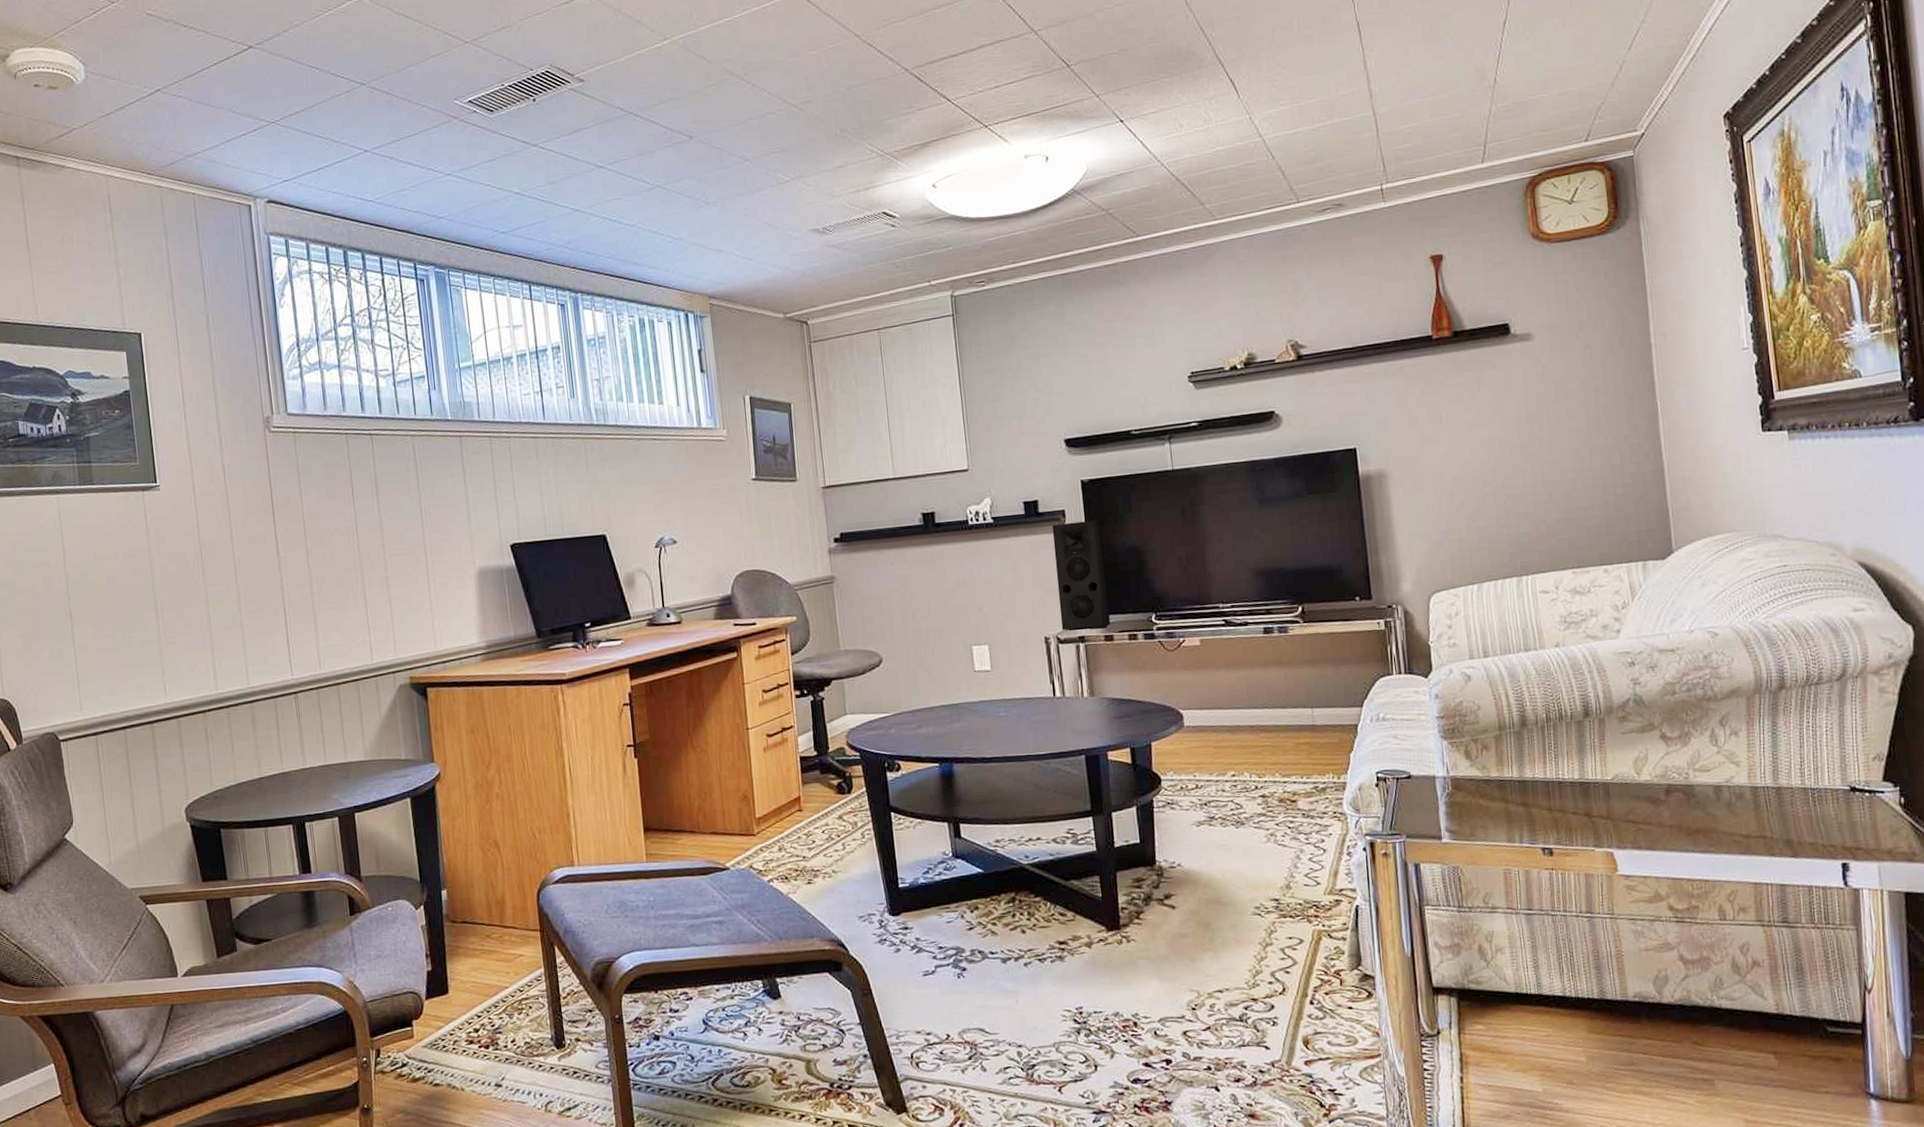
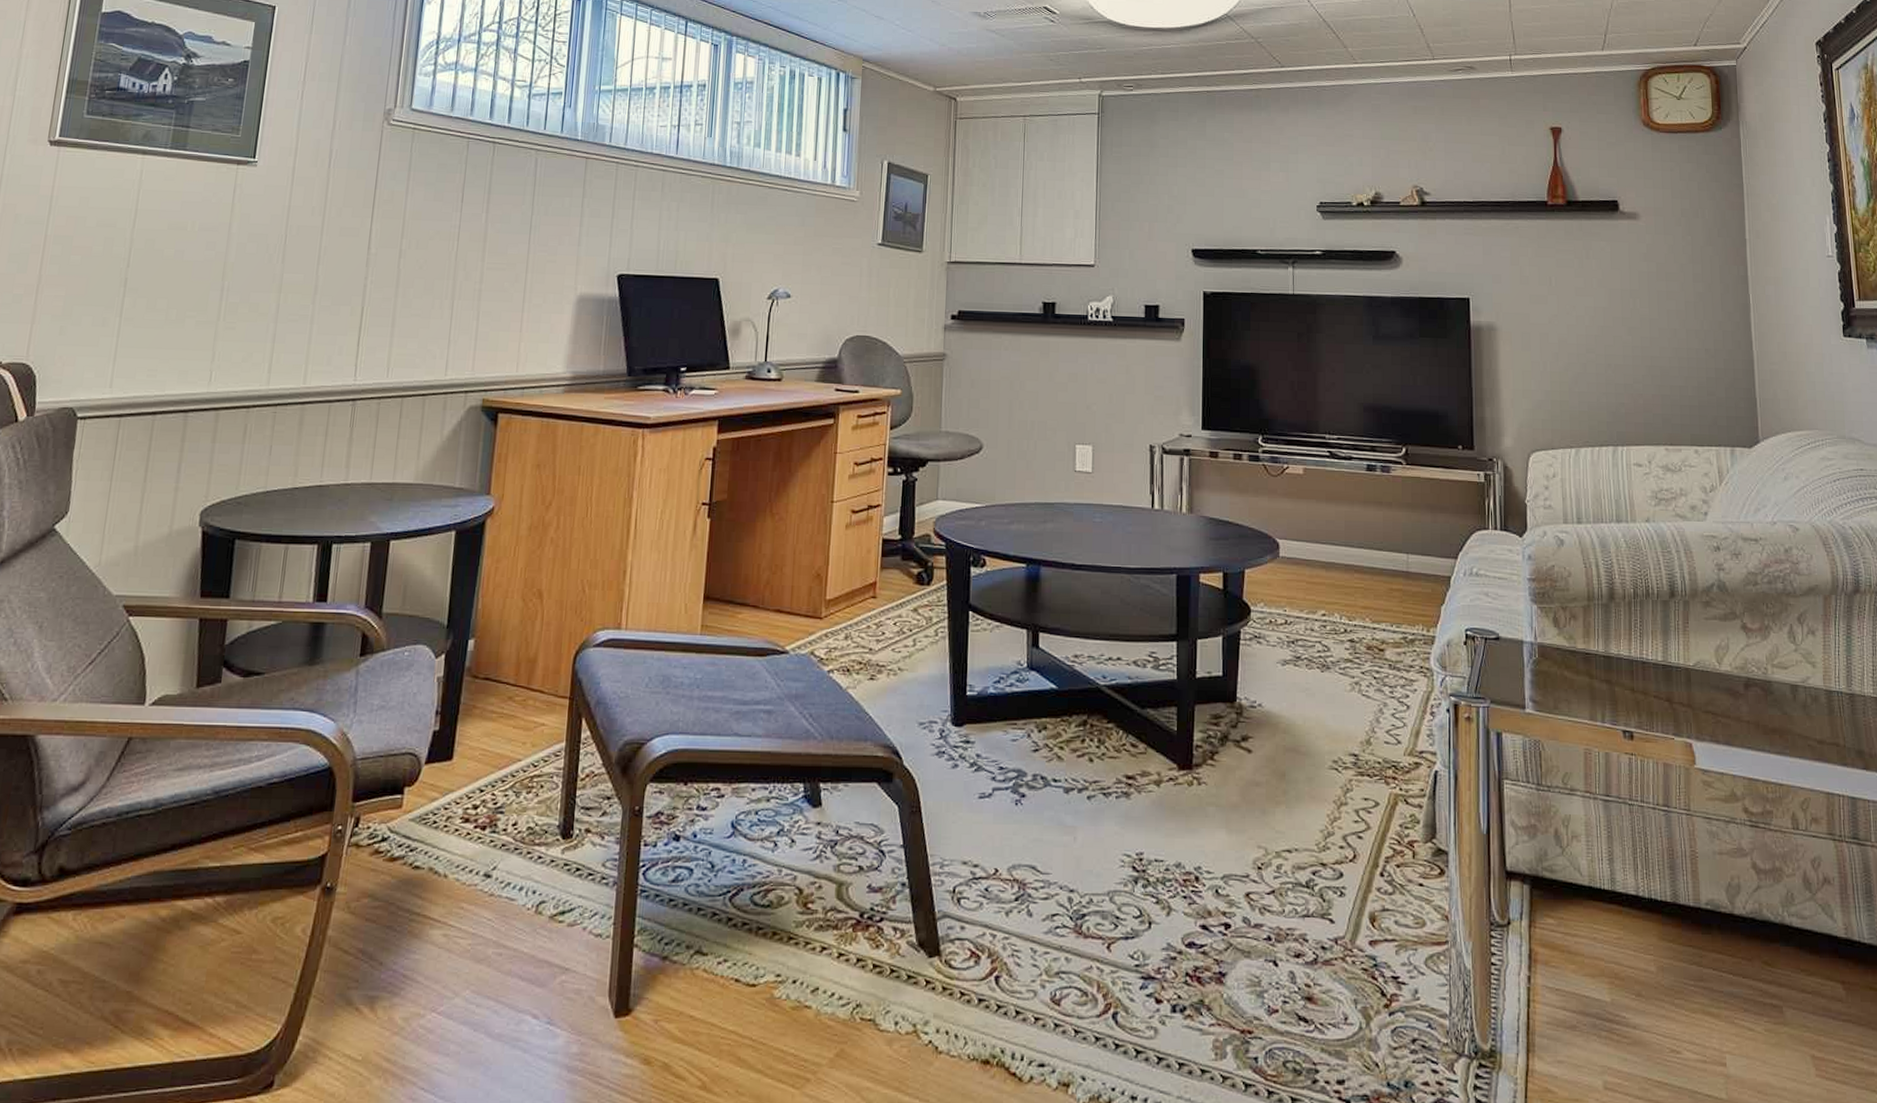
speaker: present [1052,520,1111,631] -> none [1168,331,1218,444]

